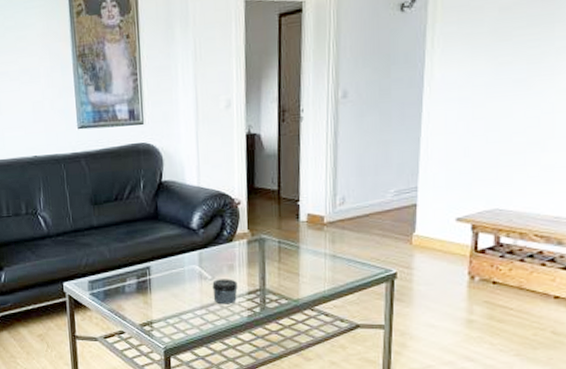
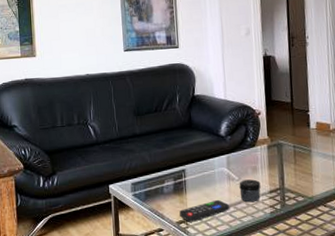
remote control: none [143,300,201,325] -> present [179,199,230,222]

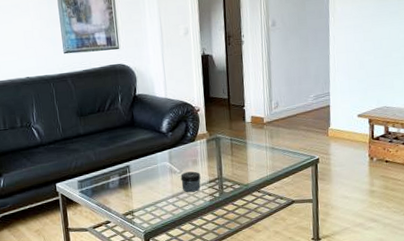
remote control: present [179,199,230,222] -> none [125,191,173,214]

